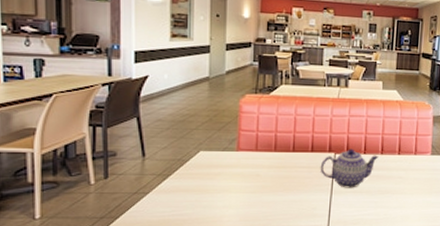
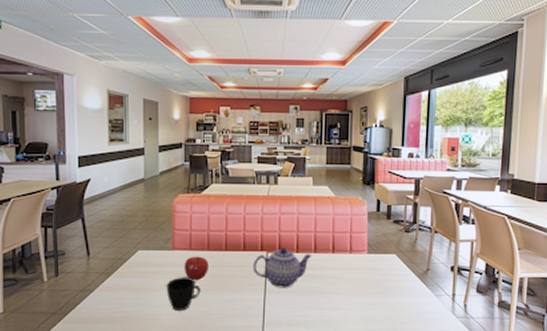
cup: none [229,178,266,213] -> present [166,277,201,312]
fruit: none [249,157,275,182] -> present [184,256,208,281]

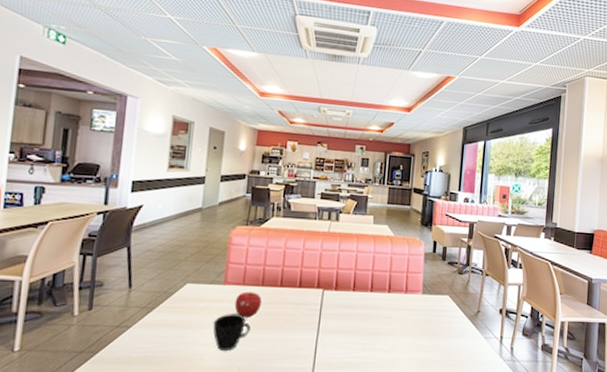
teapot: present [252,247,312,288] -> none [307,285,368,328]

